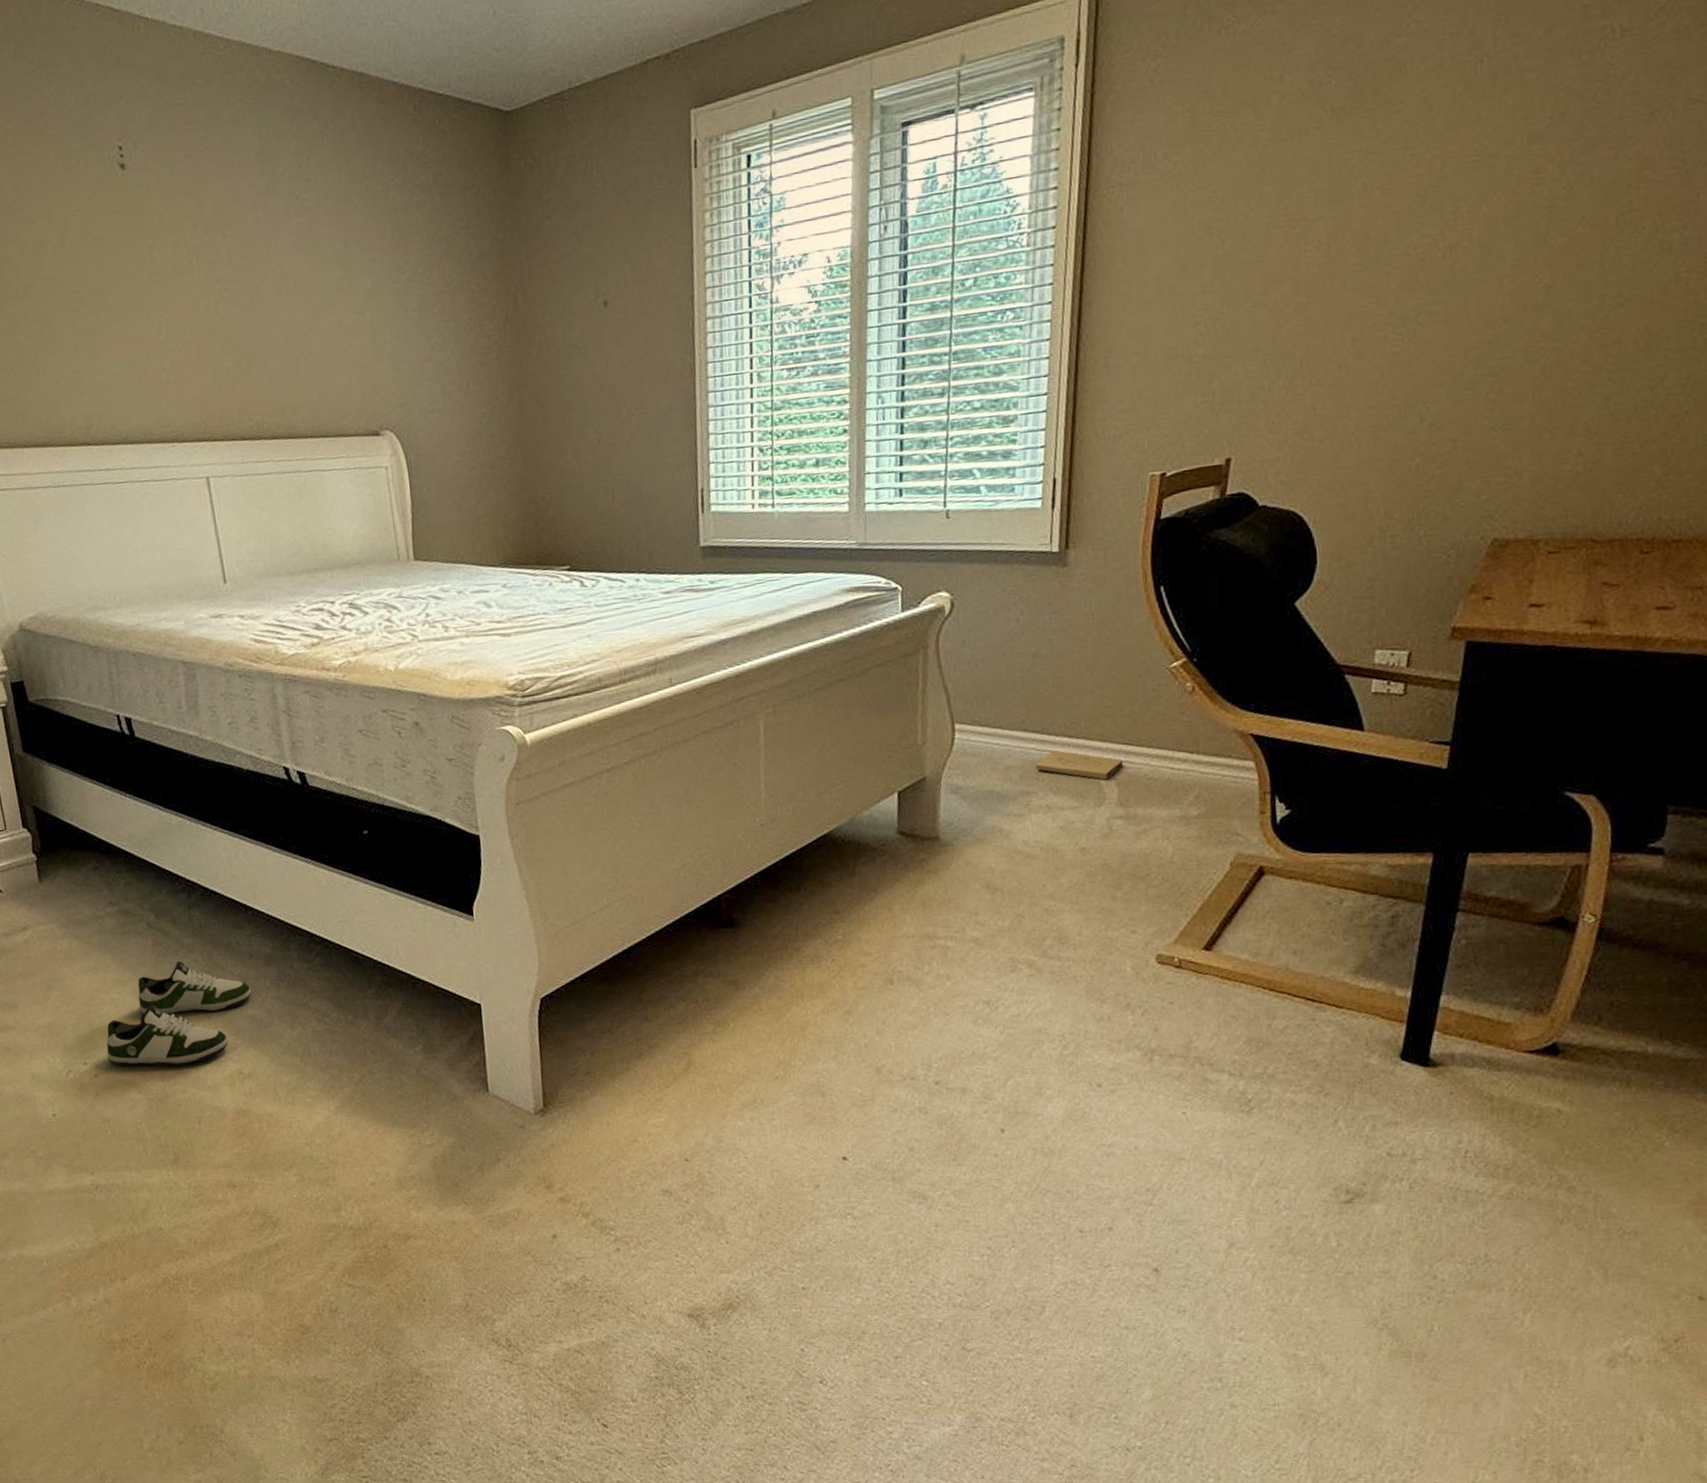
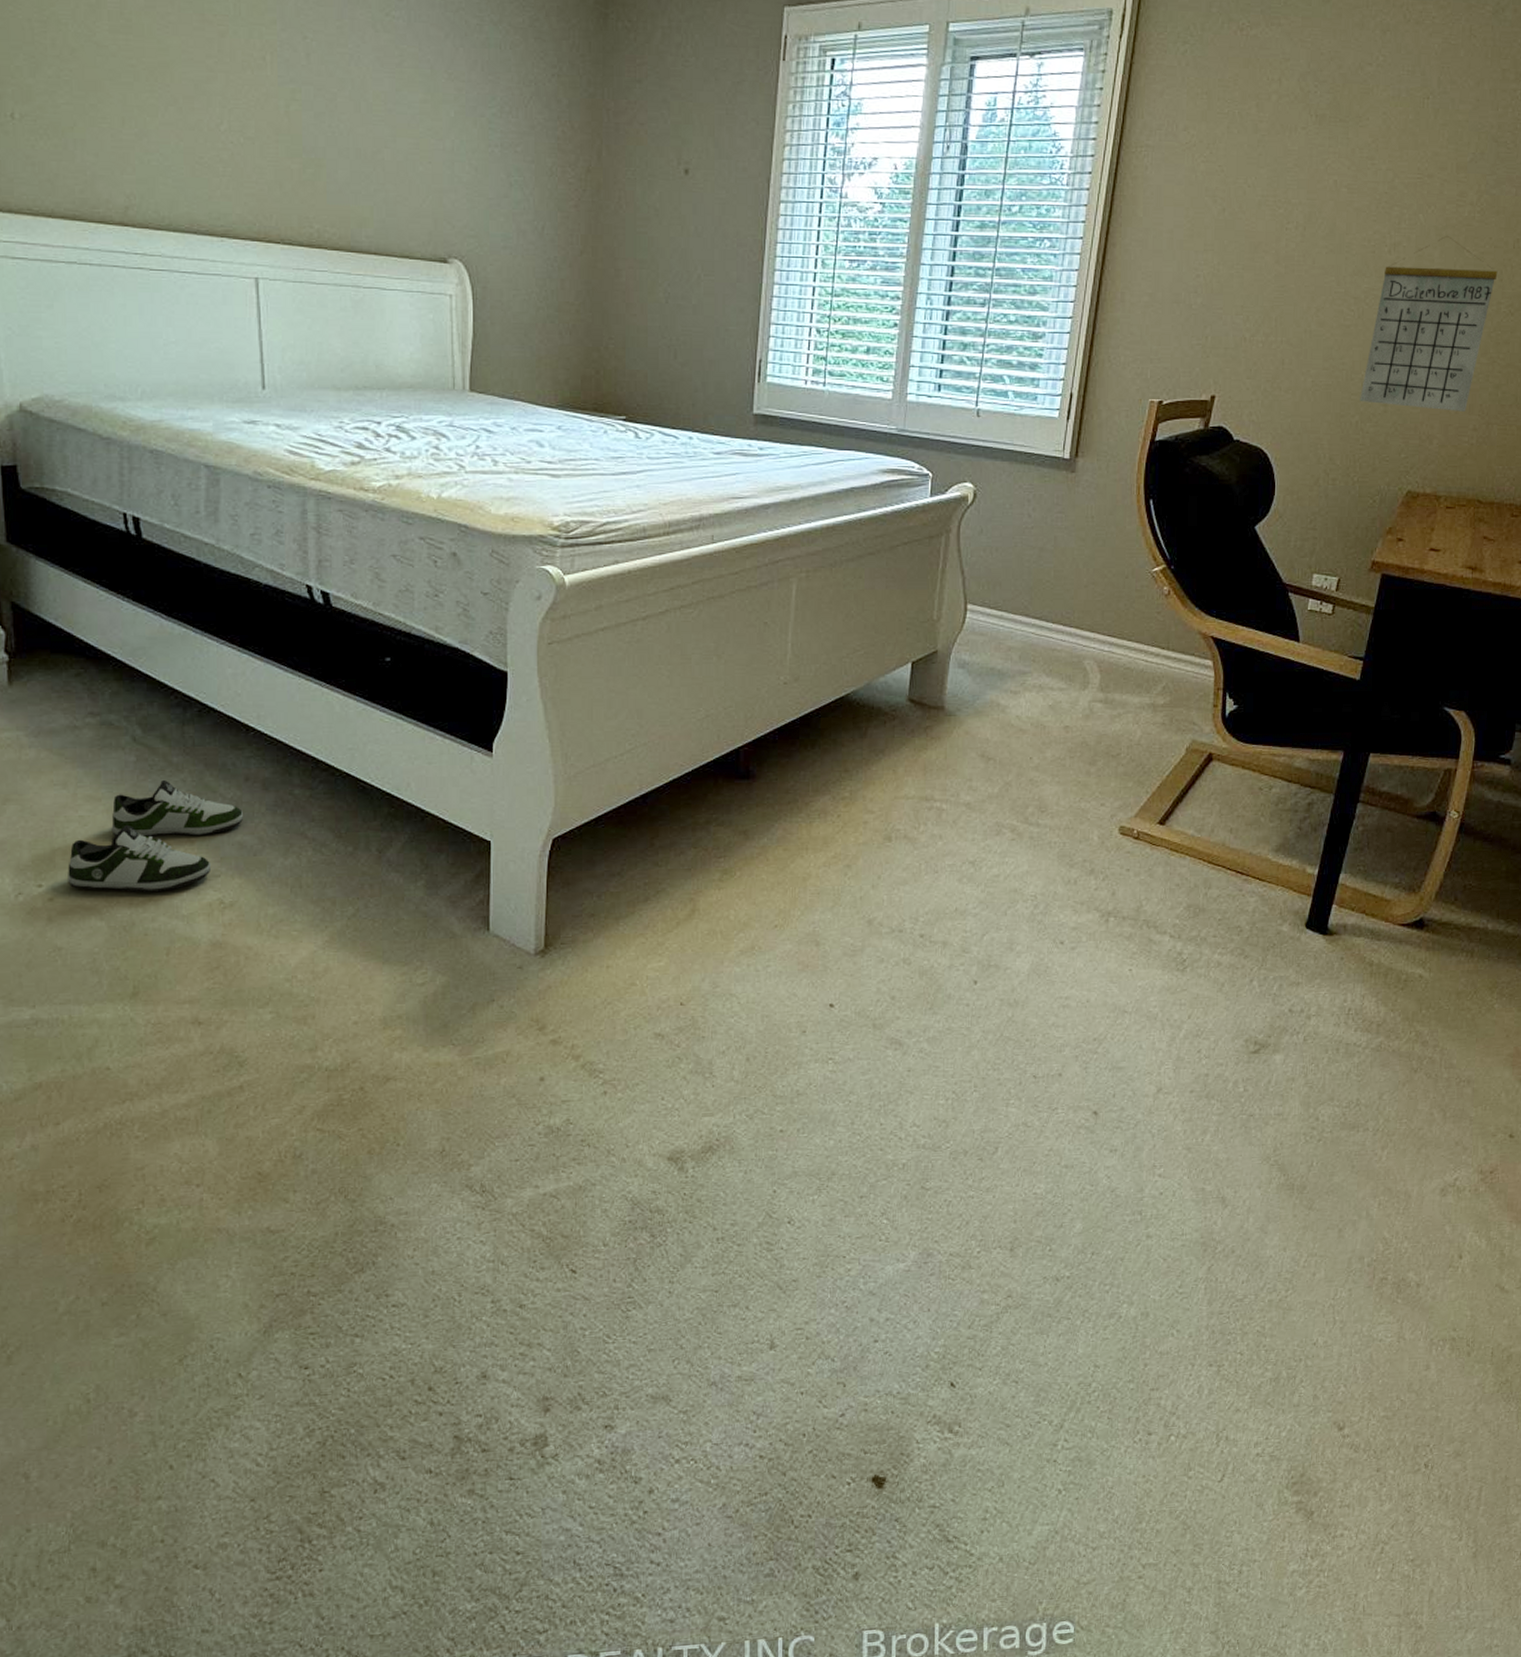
box: present [1035,750,1124,780] -> none [1033,637,1107,667]
calendar: none [1419,223,1597,441] -> present [1360,235,1498,412]

